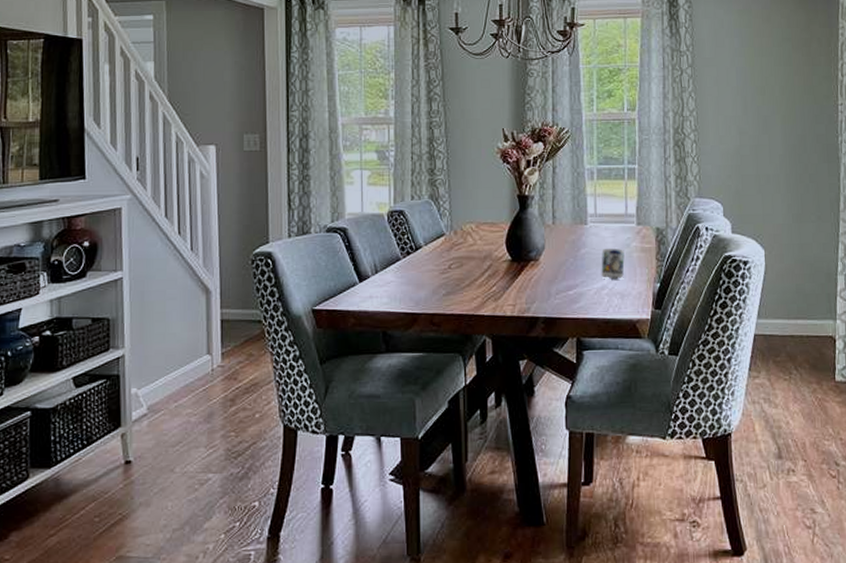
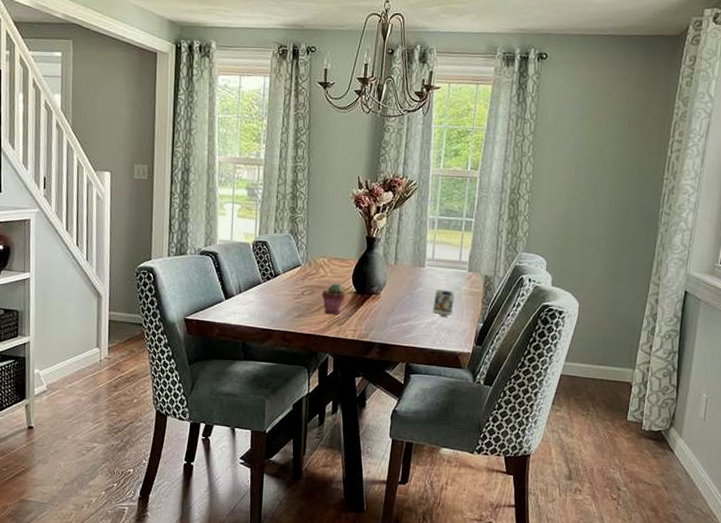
potted succulent: none [472,252,499,289] -> present [322,283,345,315]

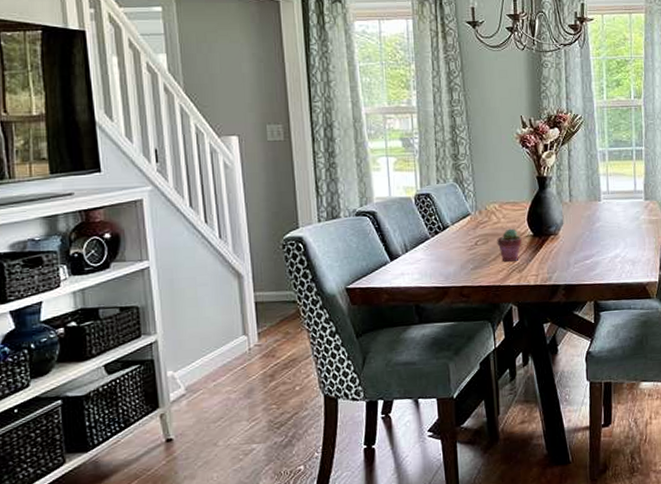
mug: present [432,290,455,317] -> none [614,221,635,249]

